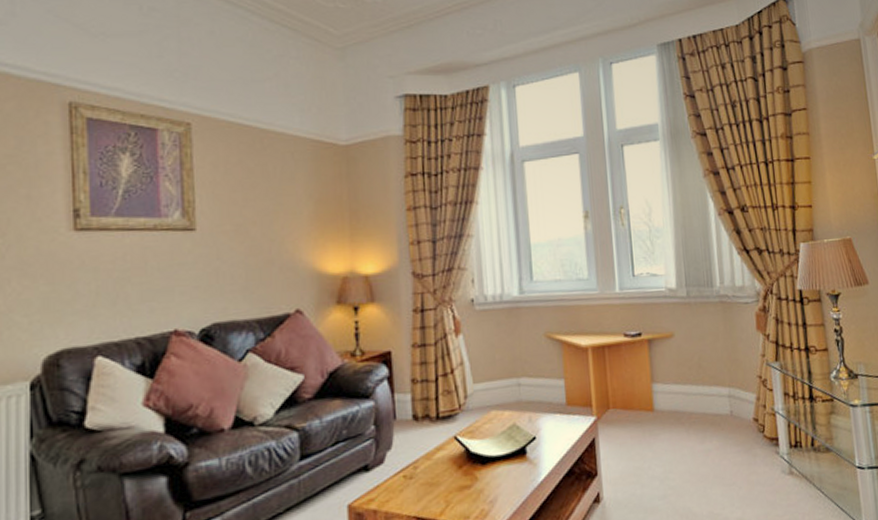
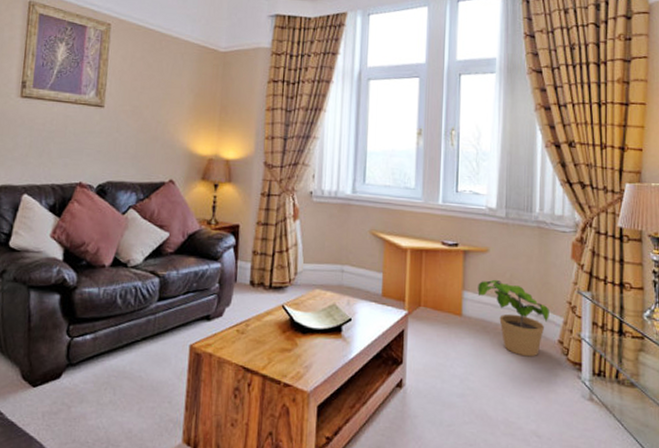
potted plant: none [666,365,742,442] -> present [477,279,549,357]

